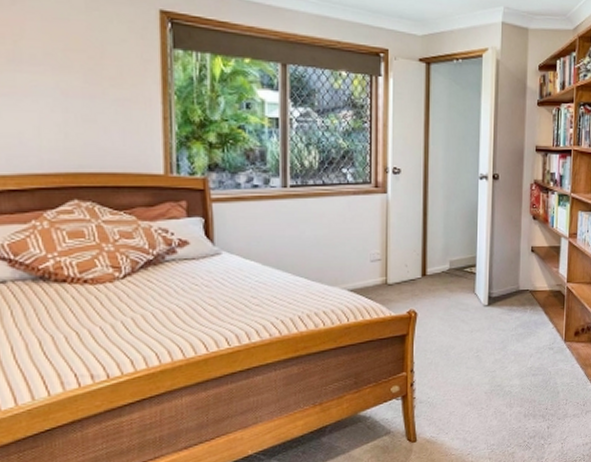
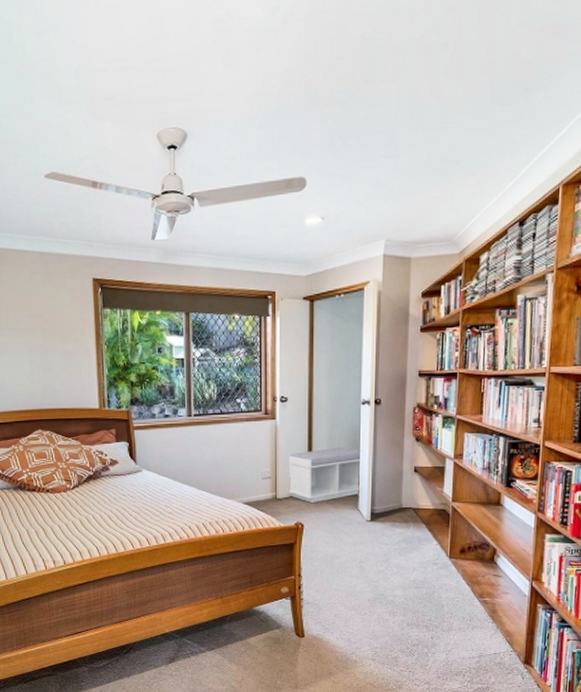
bench: none [399,226,479,289] -> present [287,448,361,504]

